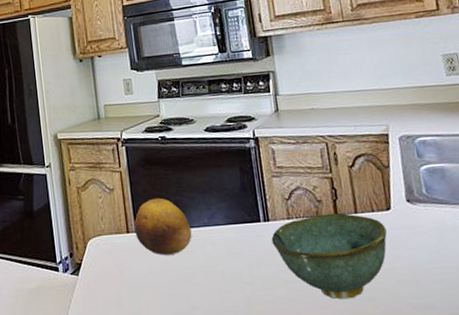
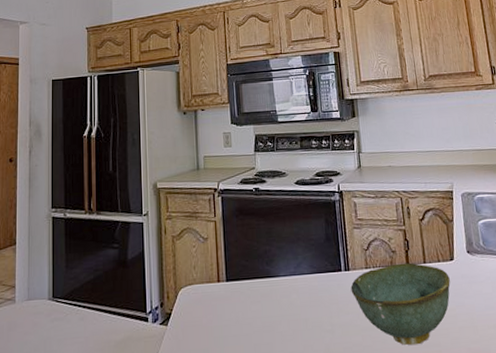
fruit: present [134,197,192,255] -> none [225,247,279,304]

